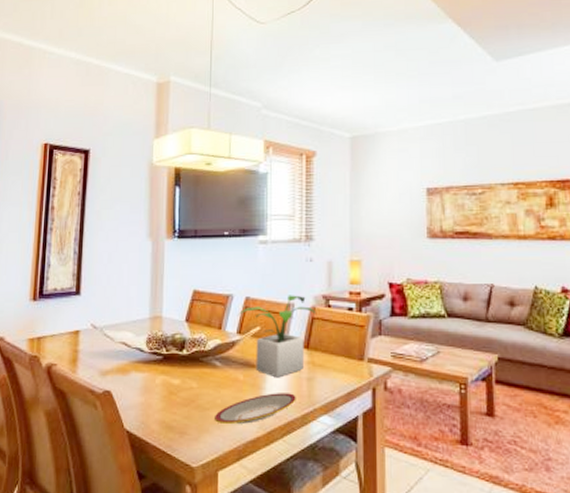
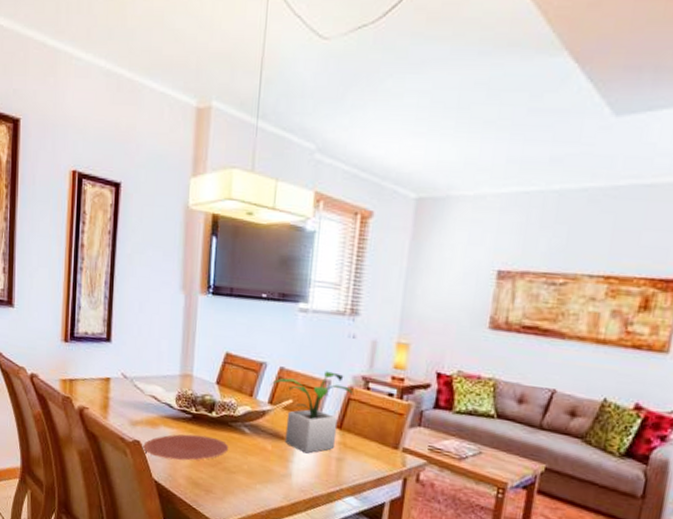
plate: none [114,375,202,405] -> present [143,434,229,461]
plate: present [215,393,296,424] -> none [240,467,324,493]

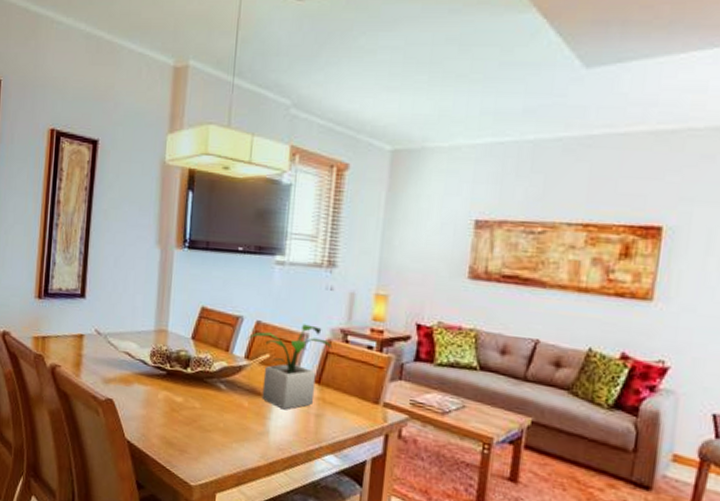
plate: present [143,434,229,461] -> none [116,391,205,419]

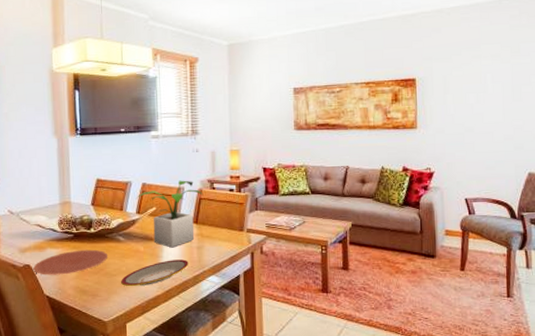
plate: none [116,391,205,419] -> present [33,249,108,275]
plate: none [216,424,302,452] -> present [121,259,189,286]

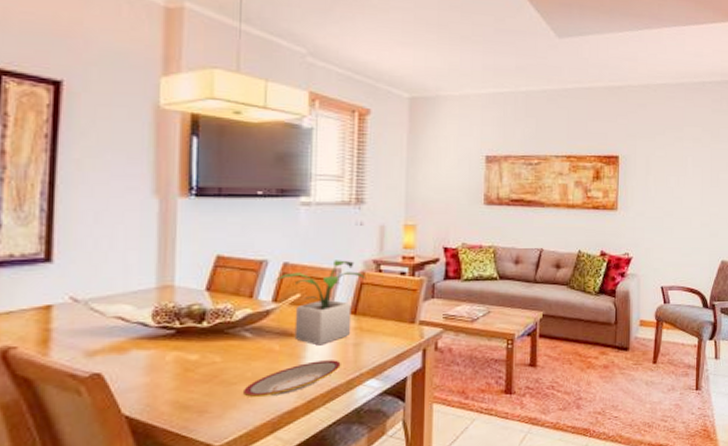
plate: present [33,249,108,275] -> none [106,349,227,388]

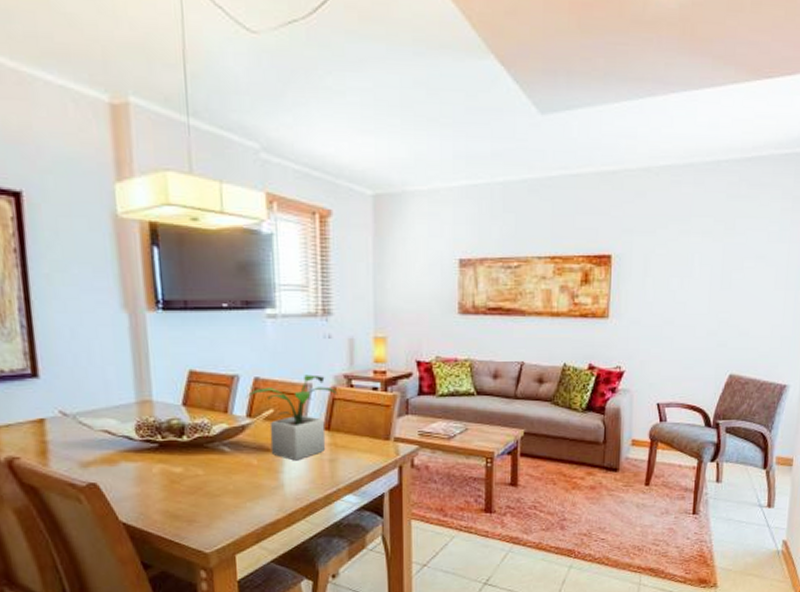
plate: present [244,360,341,397] -> none [227,475,318,509]

